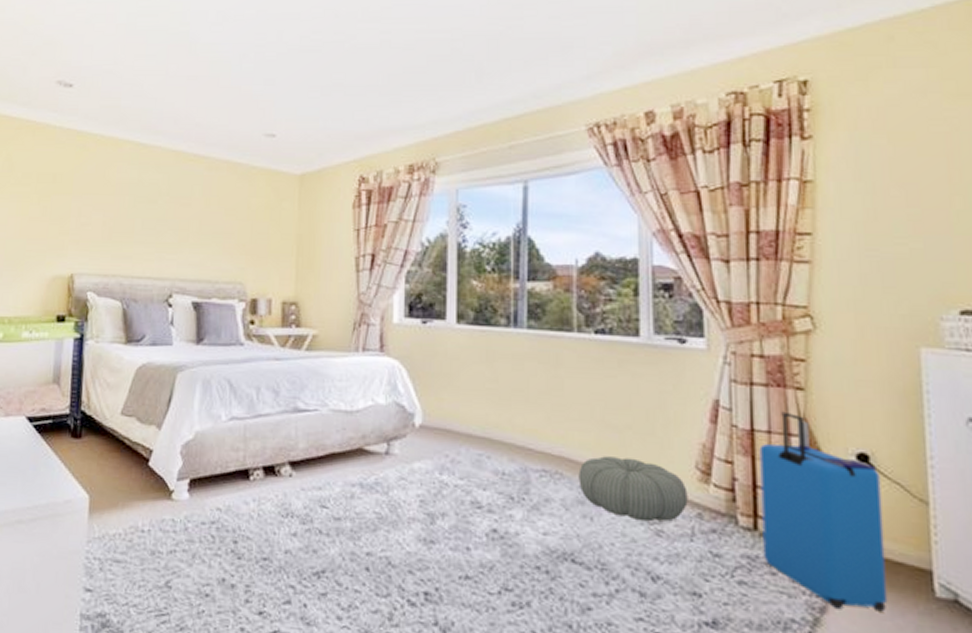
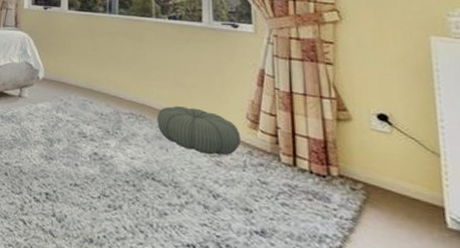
suitcase: present [759,411,888,612] -> none [297,80,406,236]

